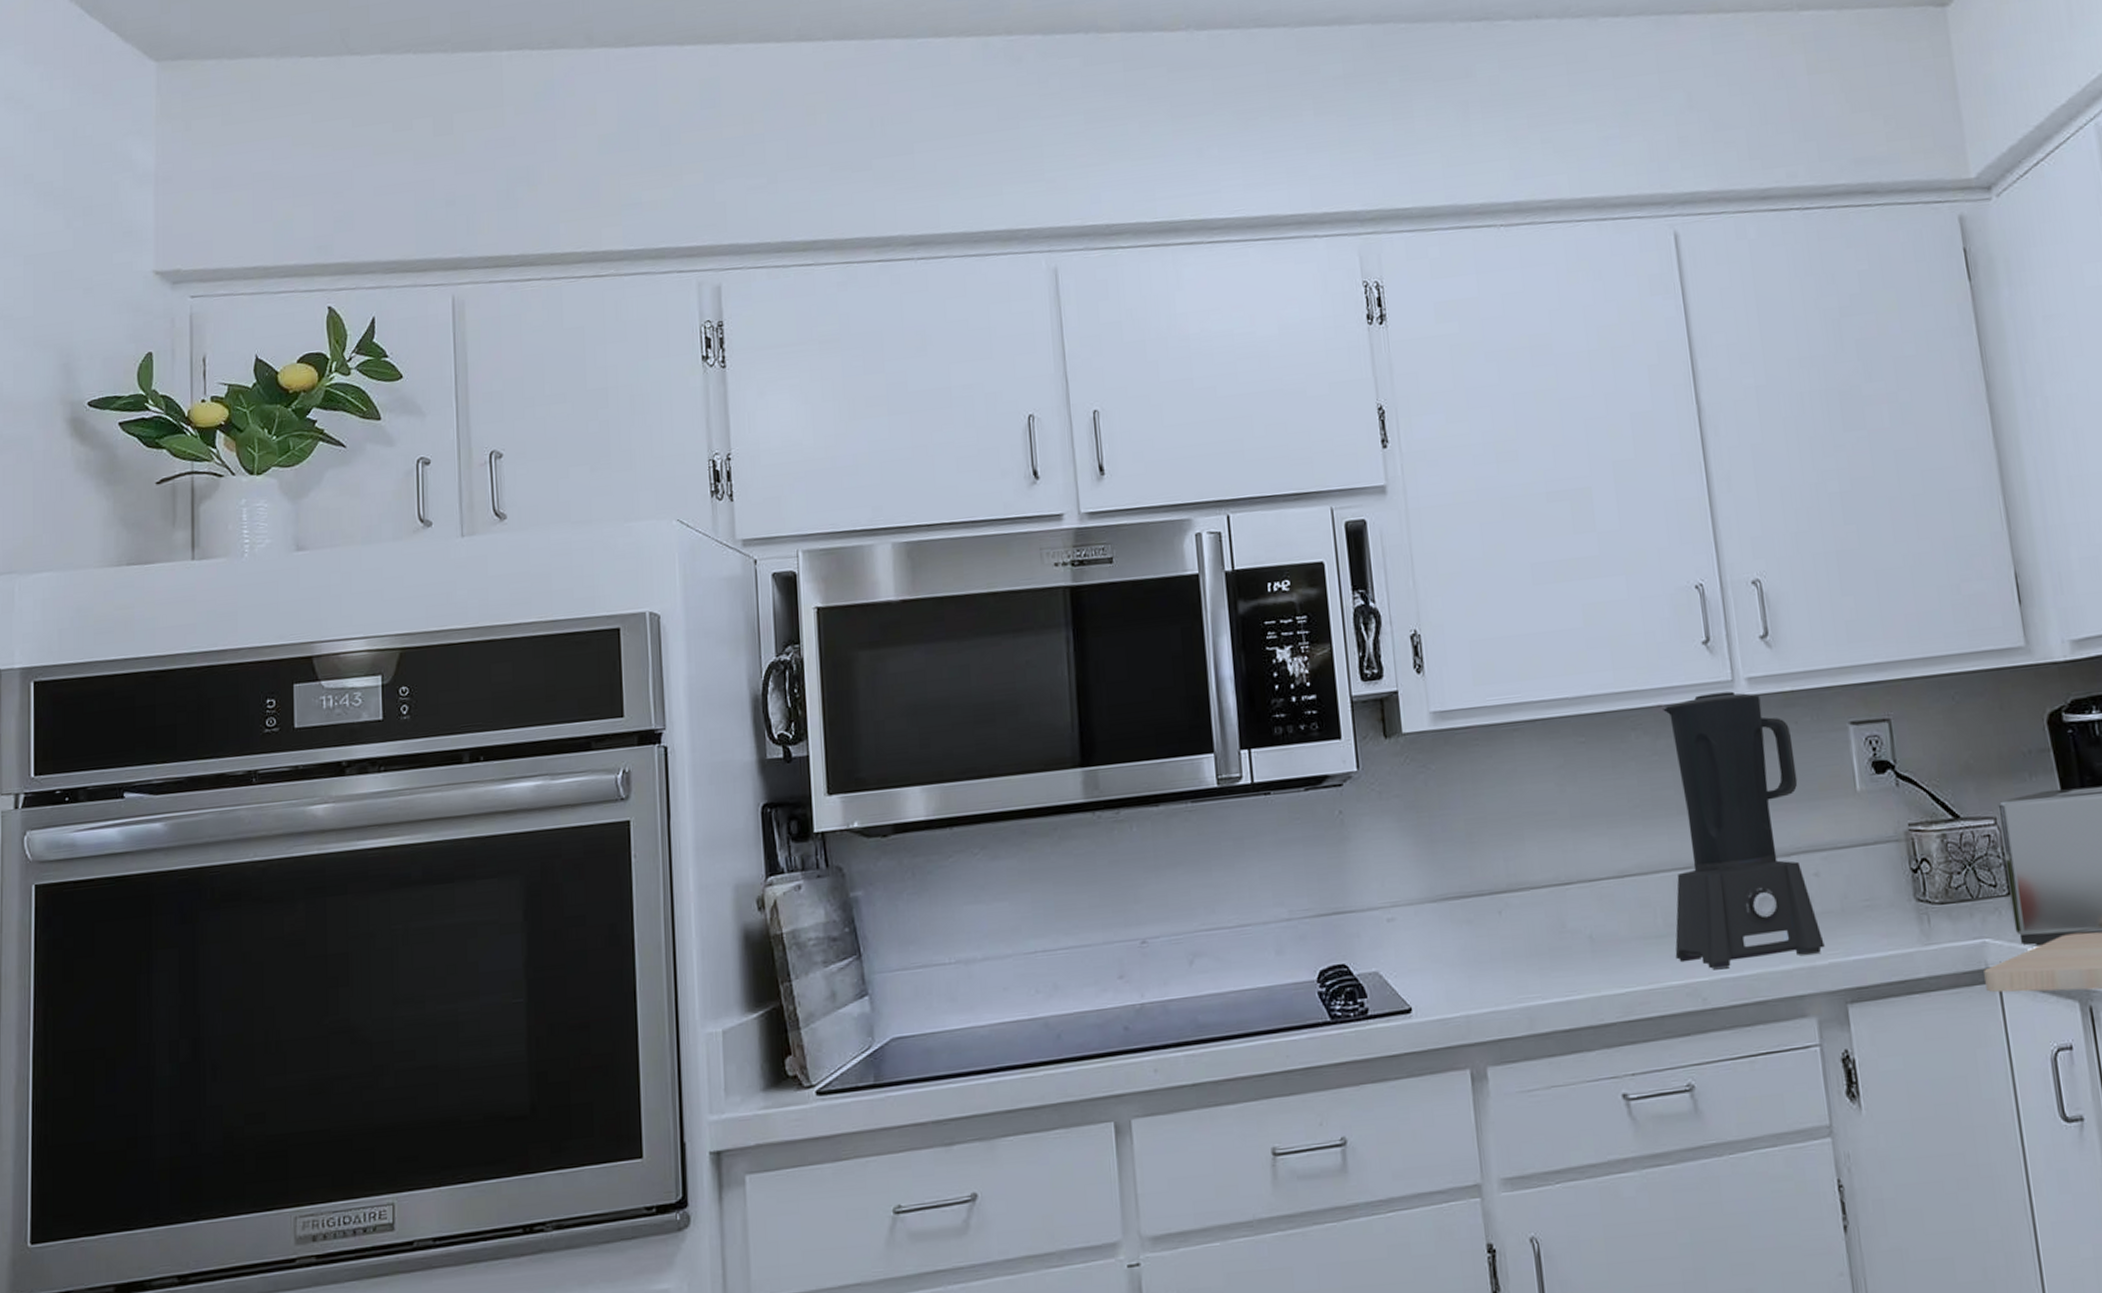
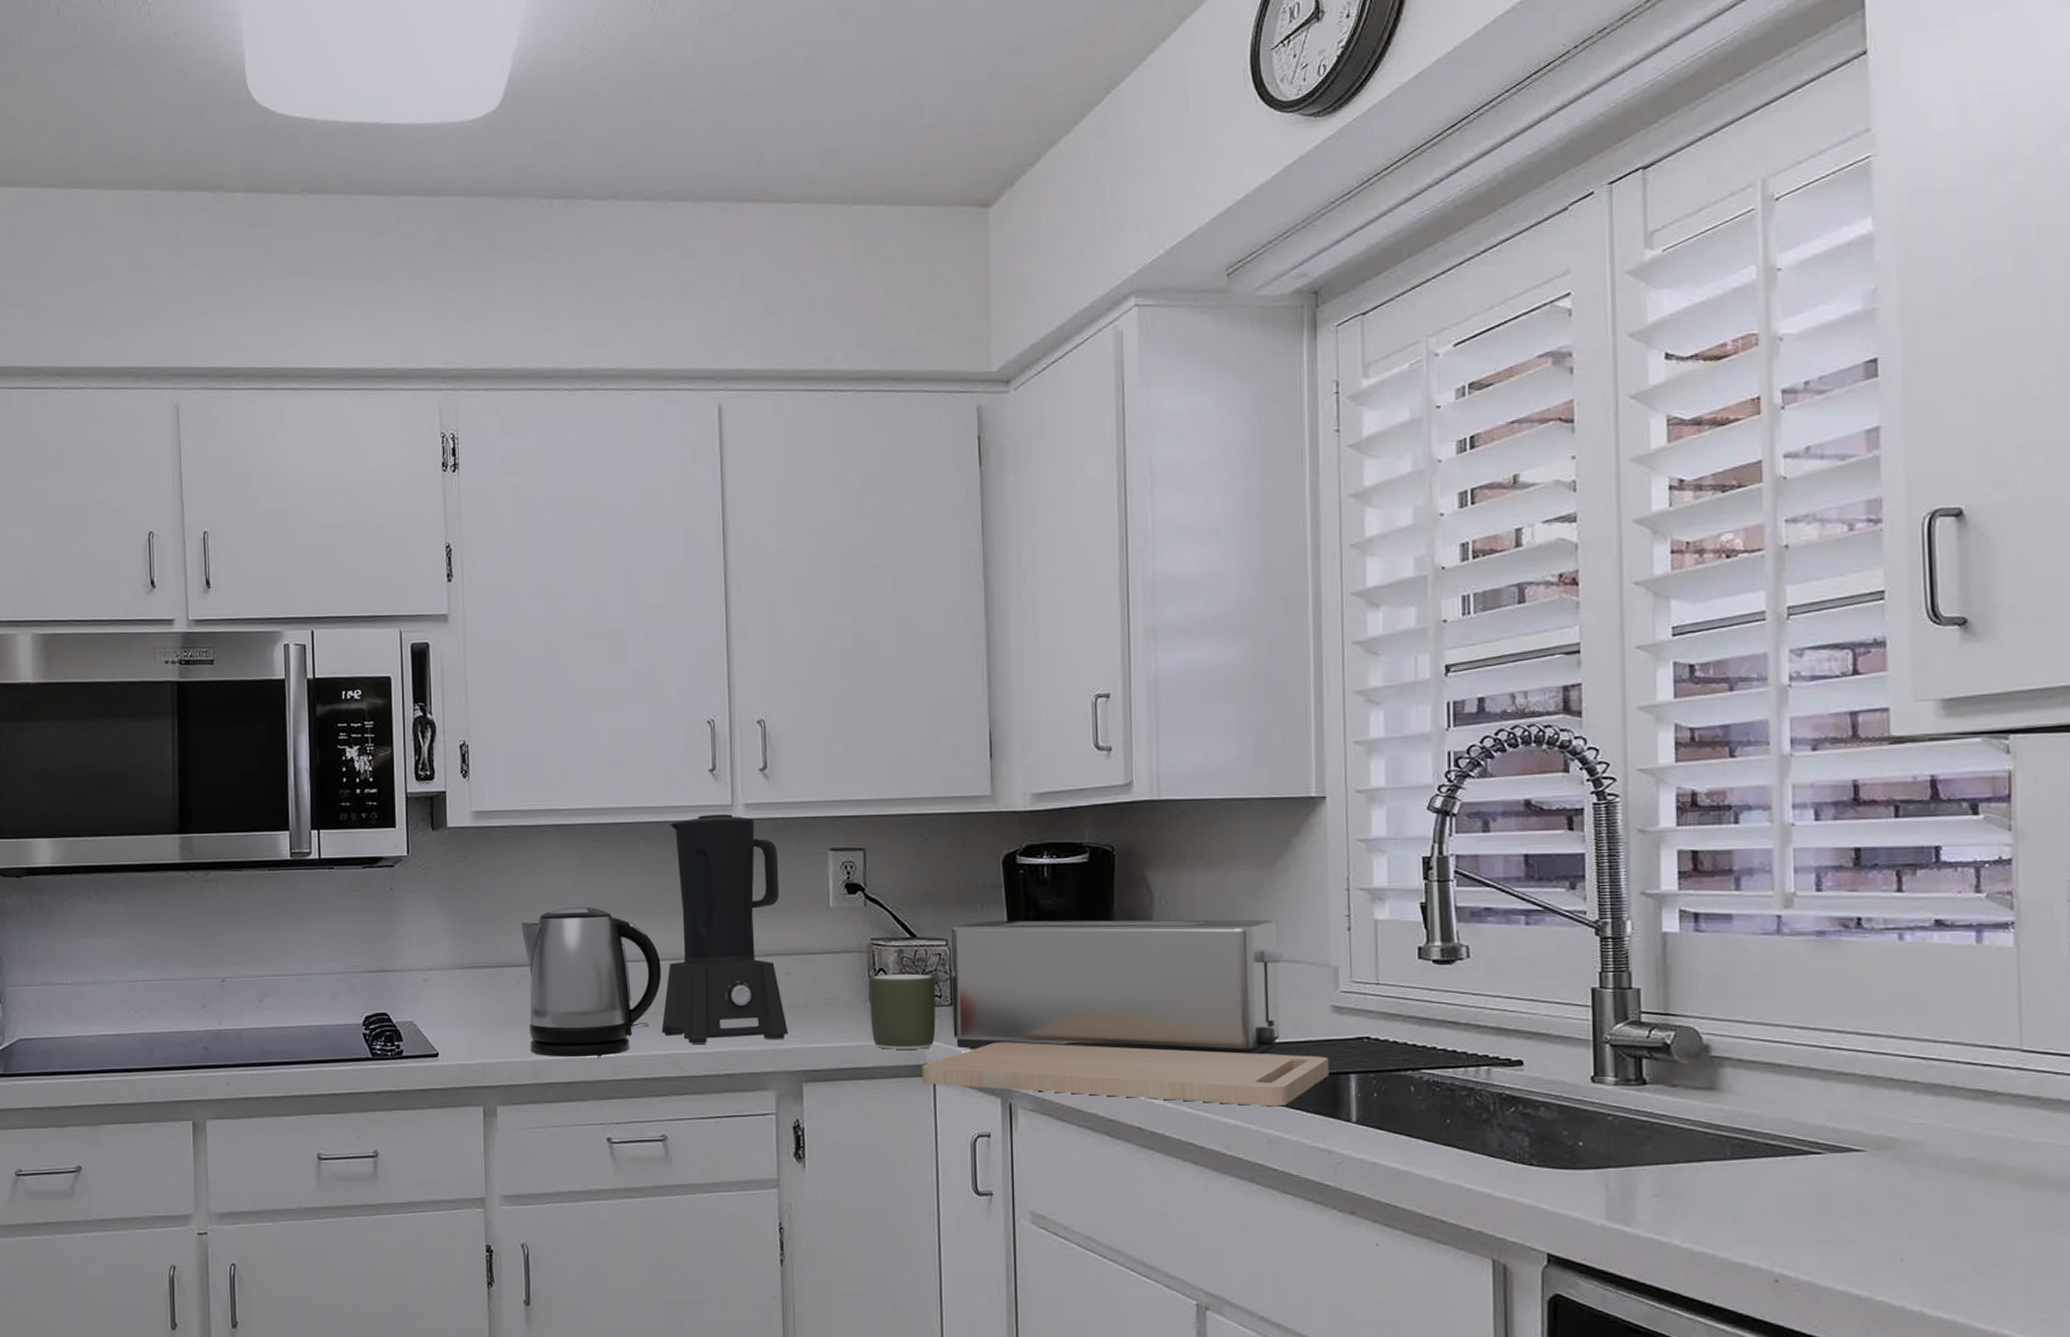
kettle: none [1498,814,1670,1001] -> present [521,906,661,1058]
mug: none [1910,860,1995,955] -> present [868,973,936,1049]

